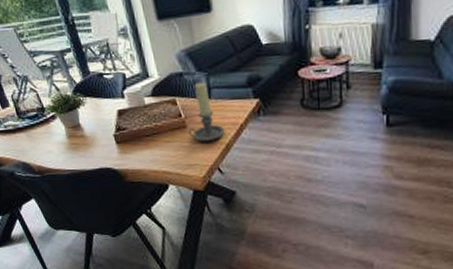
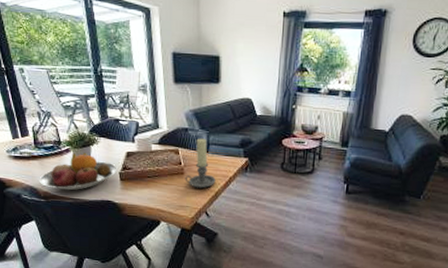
fruit bowl: none [29,117,111,162] -> present [39,152,117,191]

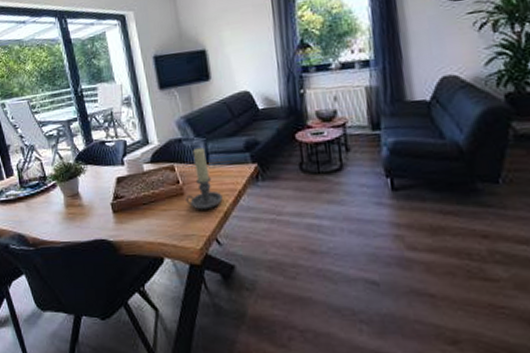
fruit bowl: present [39,152,117,191] -> none [26,185,109,233]

